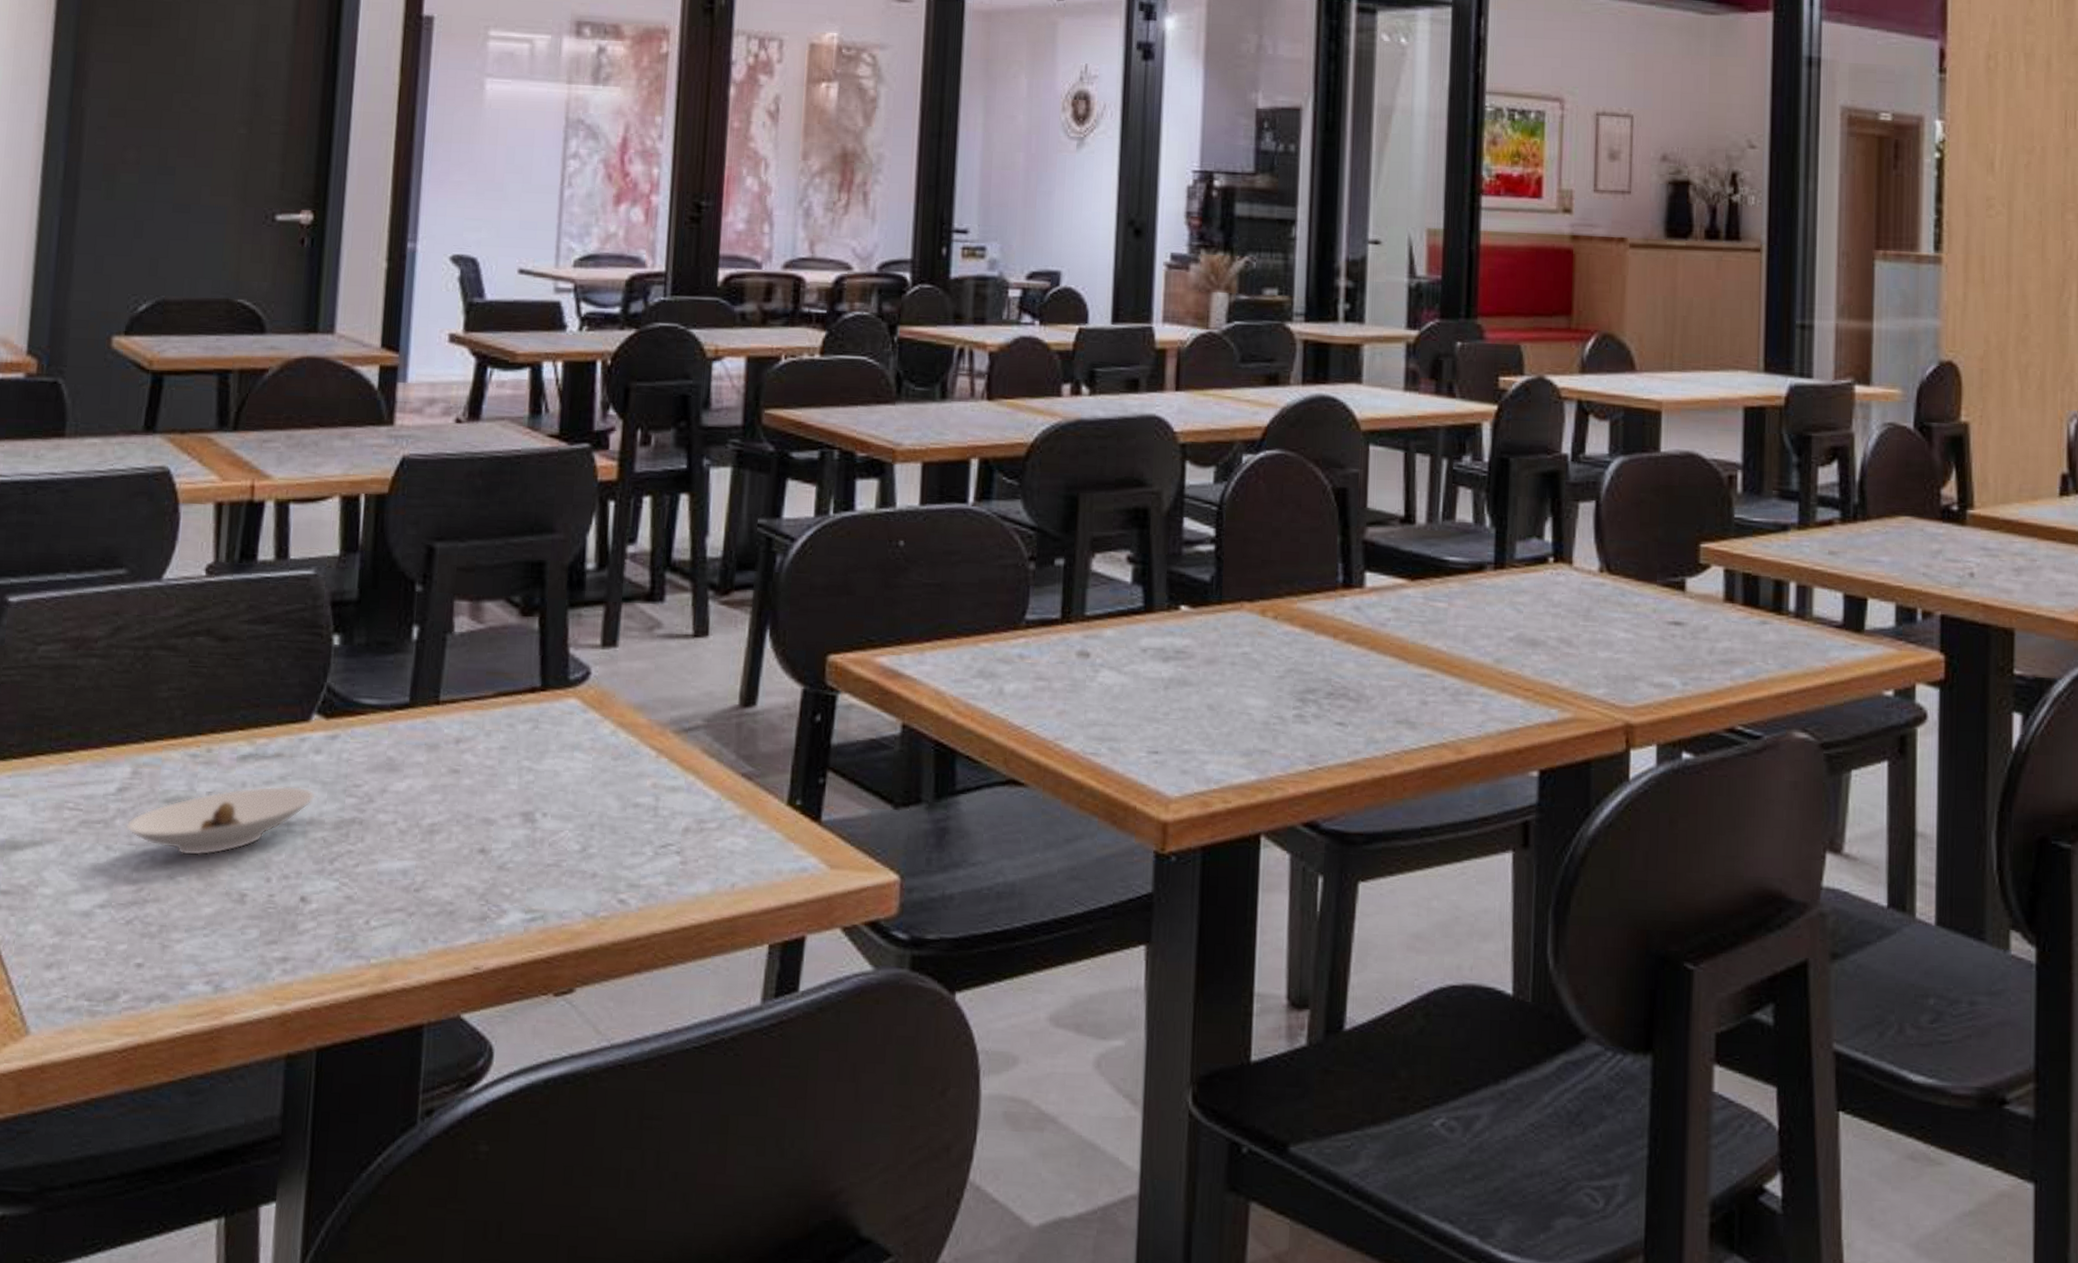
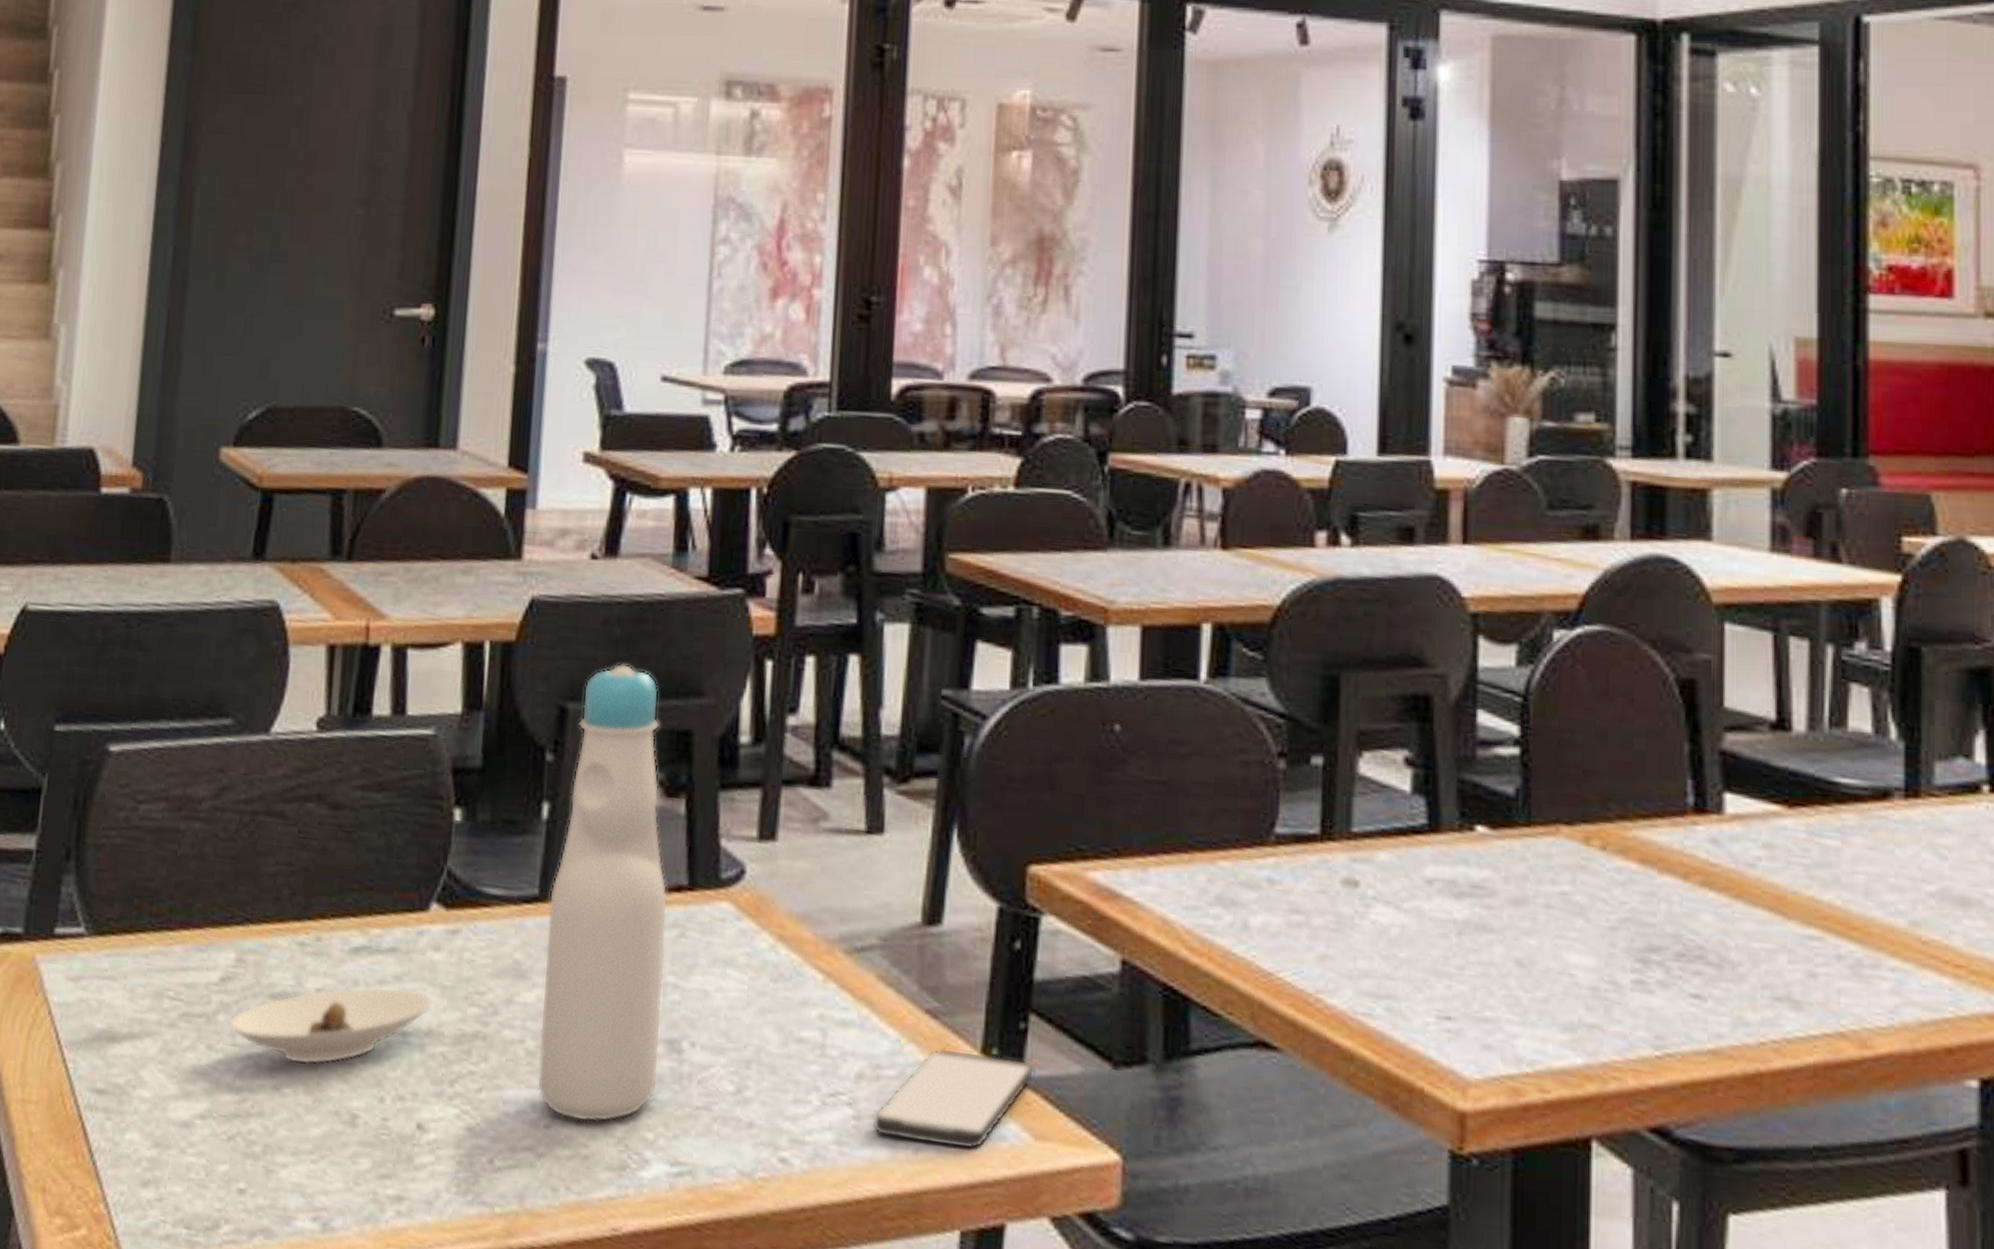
bottle: none [408,508,524,884] -> present [537,663,668,1123]
smartphone: none [697,802,831,881] -> present [872,1048,1035,1150]

